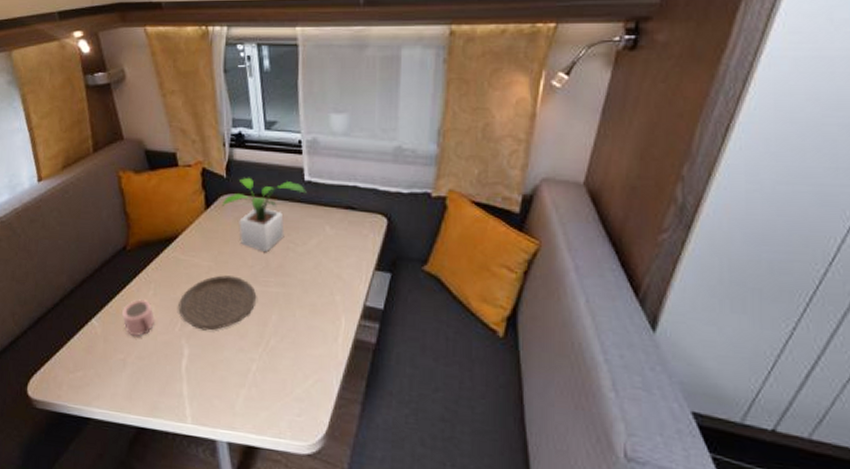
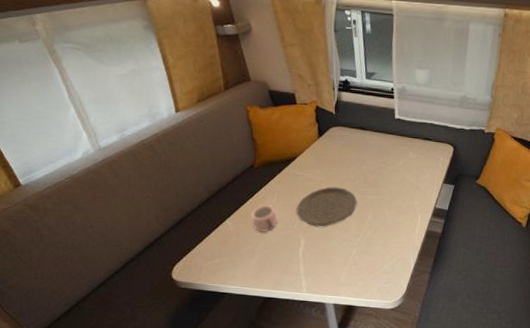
potted plant: present [221,177,307,252] -> none [331,114,396,170]

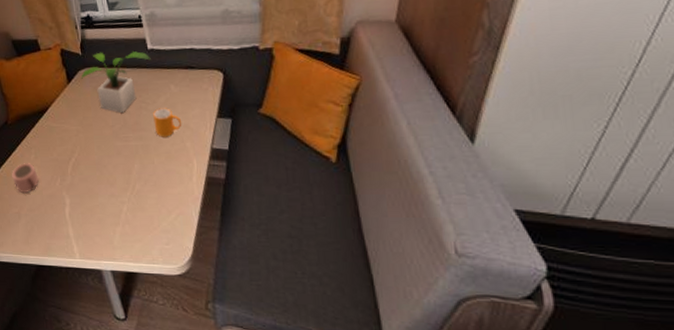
plate: present [296,187,357,227] -> none [56,136,120,183]
potted plant: none [331,114,396,170] -> present [80,51,151,113]
mug: none [390,170,414,195] -> present [153,108,182,137]

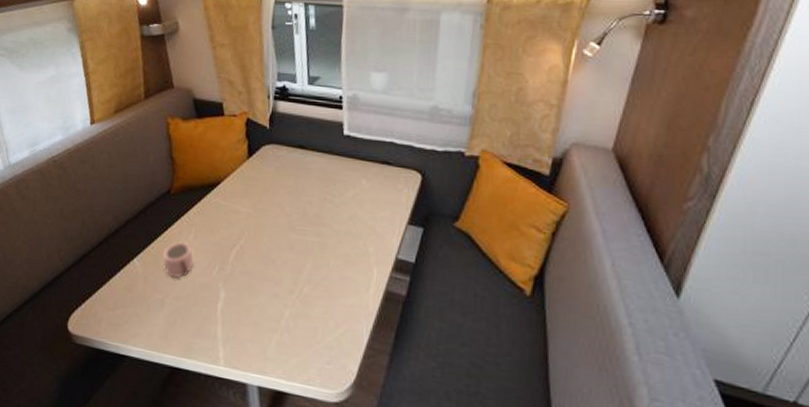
potted plant: present [80,51,151,113] -> none [263,129,345,202]
mug: present [153,108,182,137] -> none [336,203,368,238]

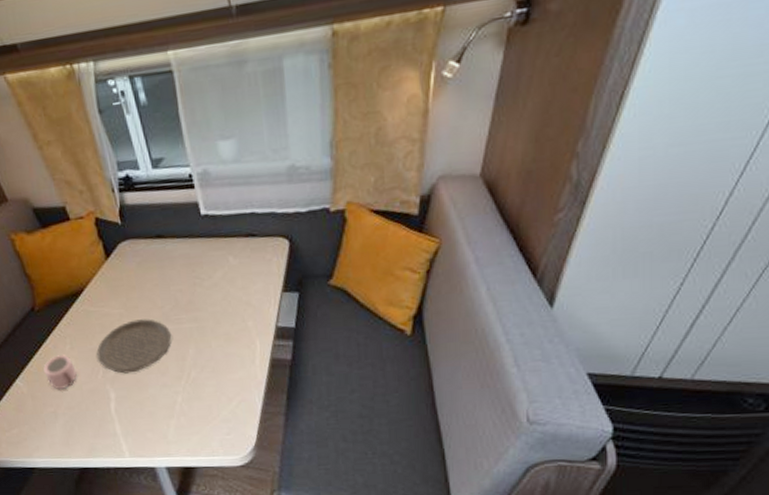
plate: none [217,222,293,276] -> present [97,319,172,374]

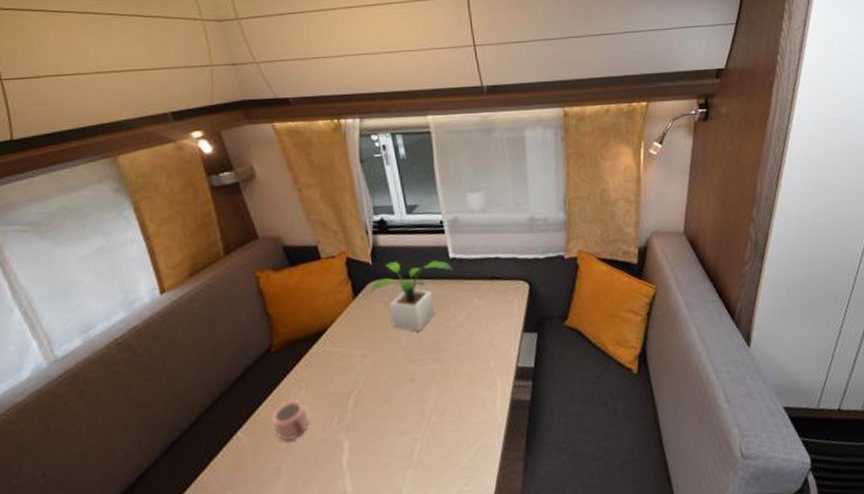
plate: present [97,319,172,374] -> none [333,360,414,421]
potted plant: none [121,218,205,291] -> present [370,260,453,331]

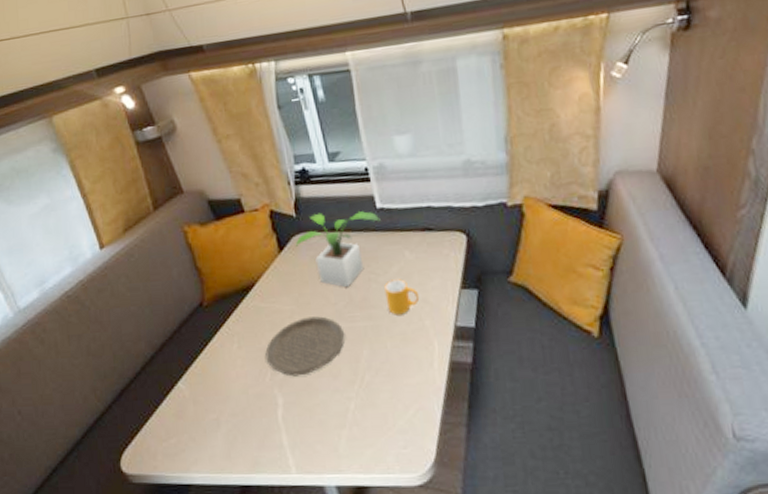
mug: present [272,399,310,441] -> none [208,353,244,393]
plate: none [333,360,414,421] -> present [265,316,345,377]
mug: none [454,323,486,358] -> present [384,279,420,315]

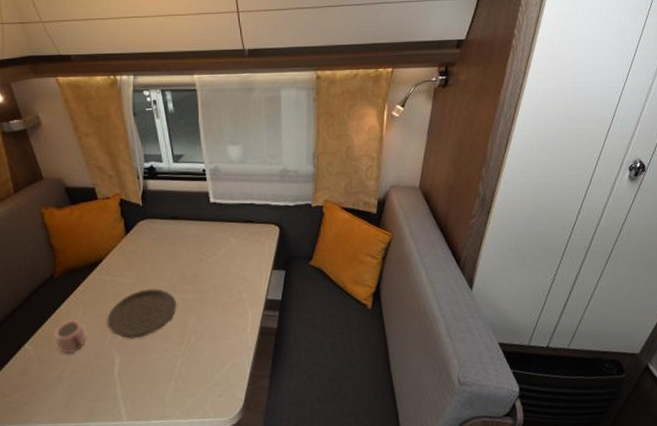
mug: none [208,353,244,393] -> present [54,319,87,353]
potted plant: present [295,211,381,287] -> none [140,203,213,265]
mug: present [384,279,420,315] -> none [212,260,240,289]

